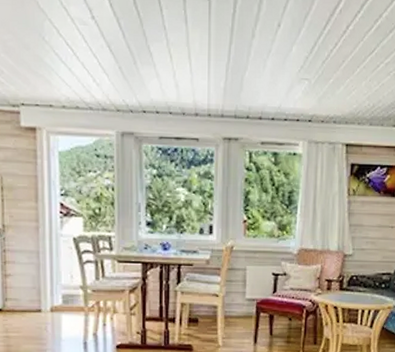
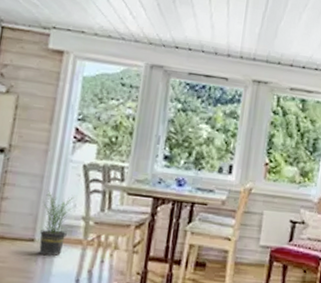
potted plant: none [42,265,71,324] -> present [38,191,74,256]

